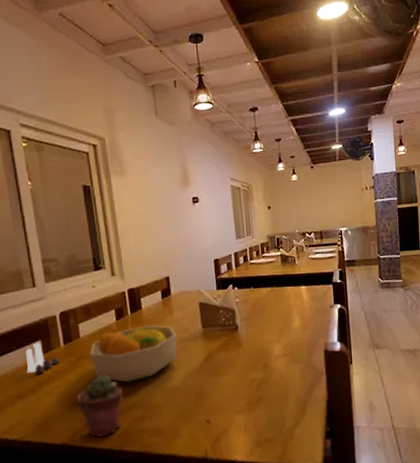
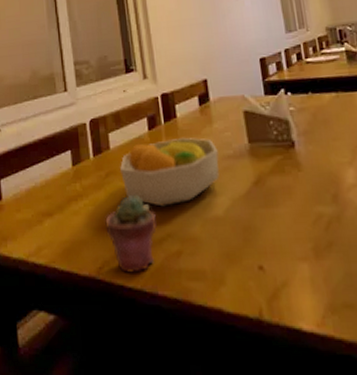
salt and pepper shaker set: present [26,343,61,375] -> none [55,153,90,190]

